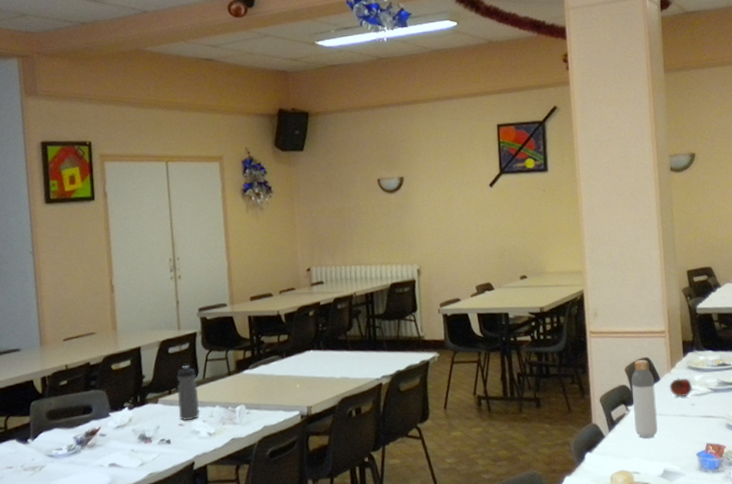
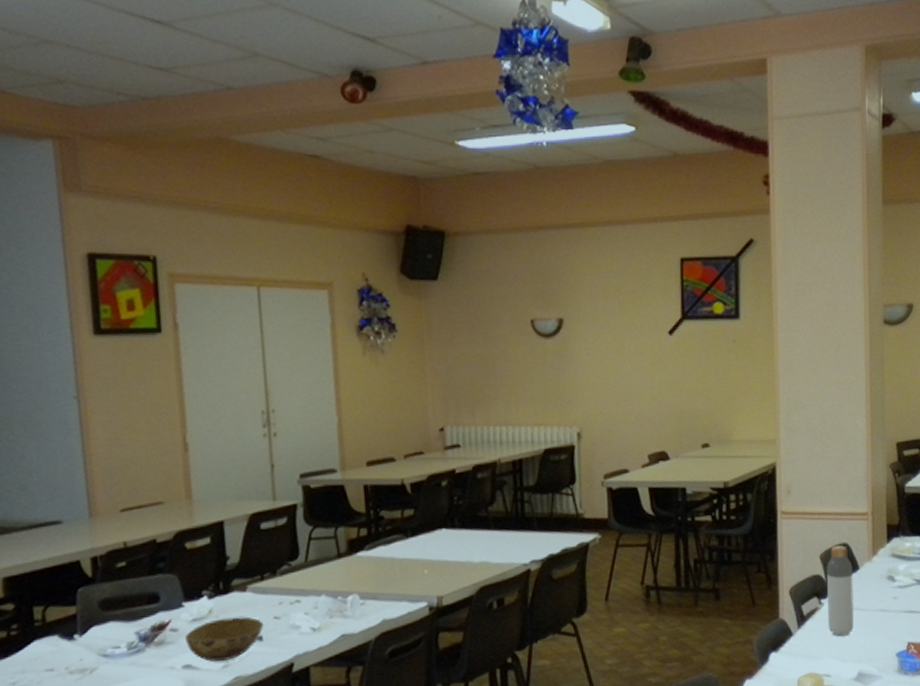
bowl: none [110,424,172,461] -> present [184,617,264,662]
water bottle: present [177,365,199,422] -> none [272,545,300,614]
fruit: present [668,377,692,398] -> none [869,566,895,590]

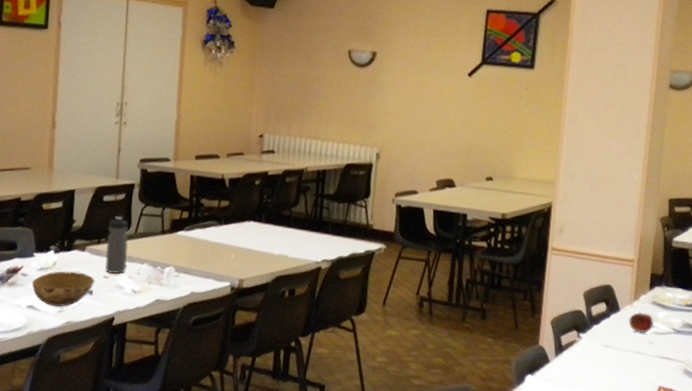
water bottle: none [272,545,300,614] -> present [105,216,128,274]
bottle: present [827,545,855,637] -> none [584,286,614,371]
fruit: none [869,566,895,590] -> present [628,311,654,334]

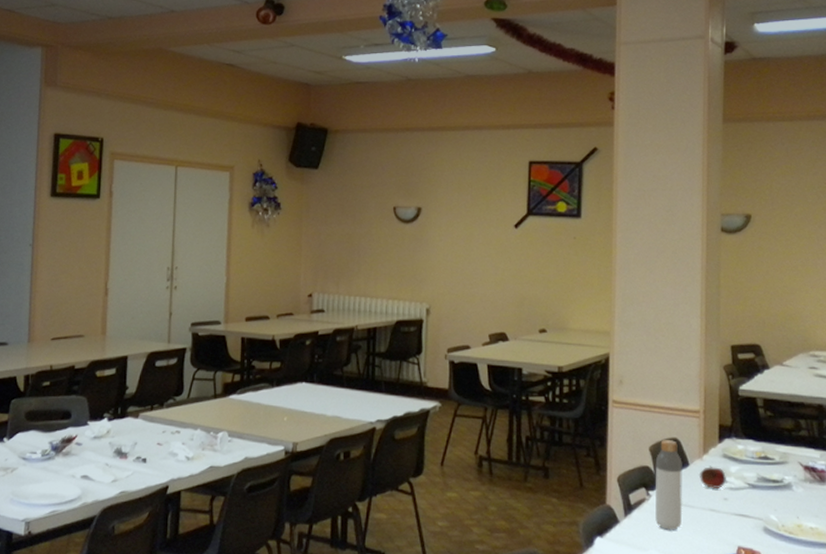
bowl: present [31,271,95,307] -> none [85,439,149,477]
water bottle: present [105,216,128,274] -> none [159,382,181,441]
bottle: none [584,286,614,371] -> present [655,440,683,531]

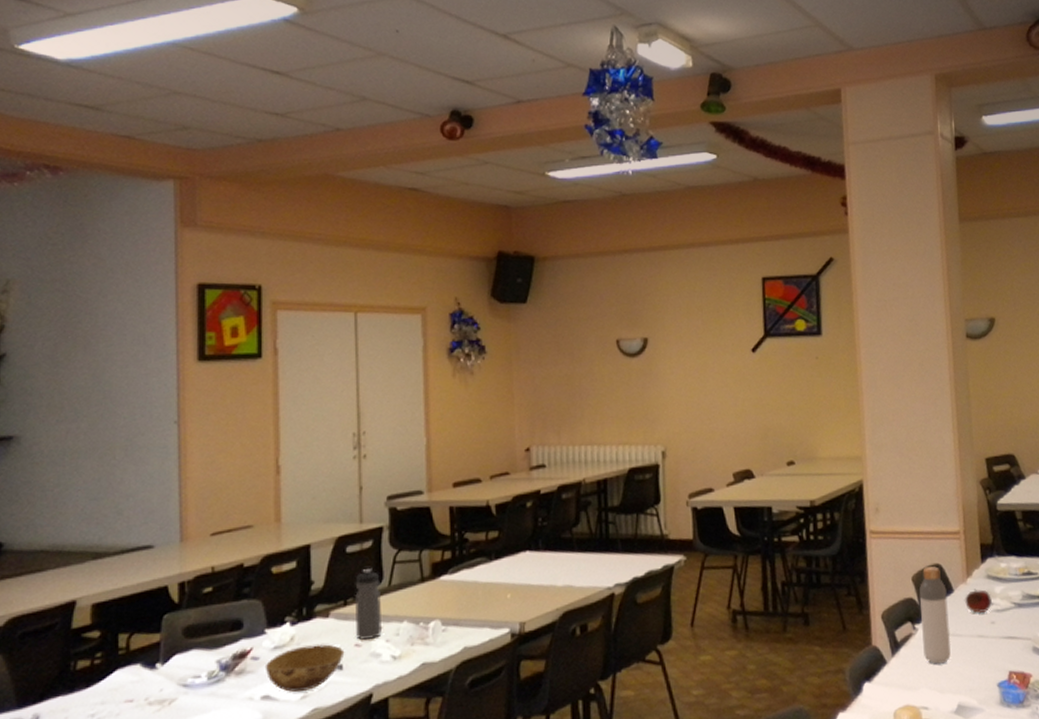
bowl: none [85,439,149,477] -> present [265,644,345,693]
water bottle: none [159,382,181,441] -> present [355,569,382,641]

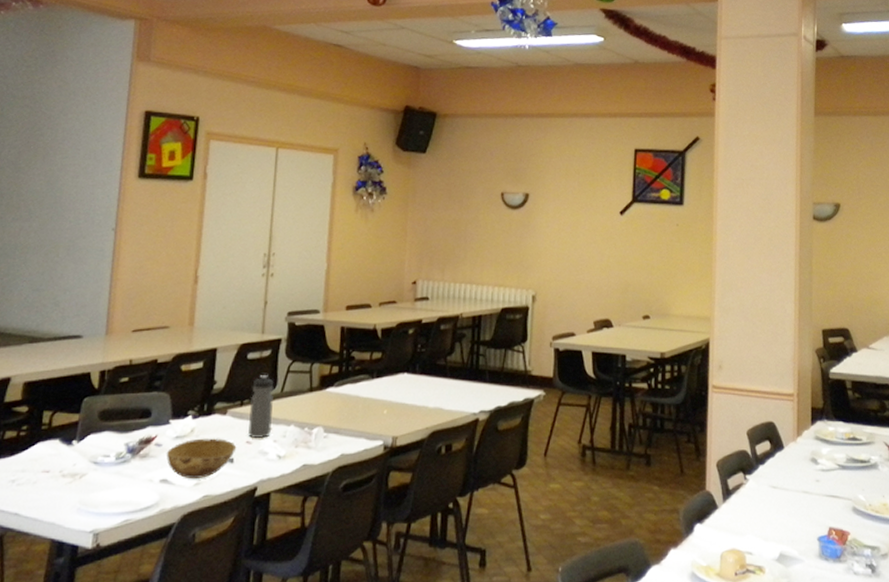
bottle: present [919,566,951,665] -> none [752,424,778,515]
fruit: present [964,589,992,614] -> none [793,448,818,471]

